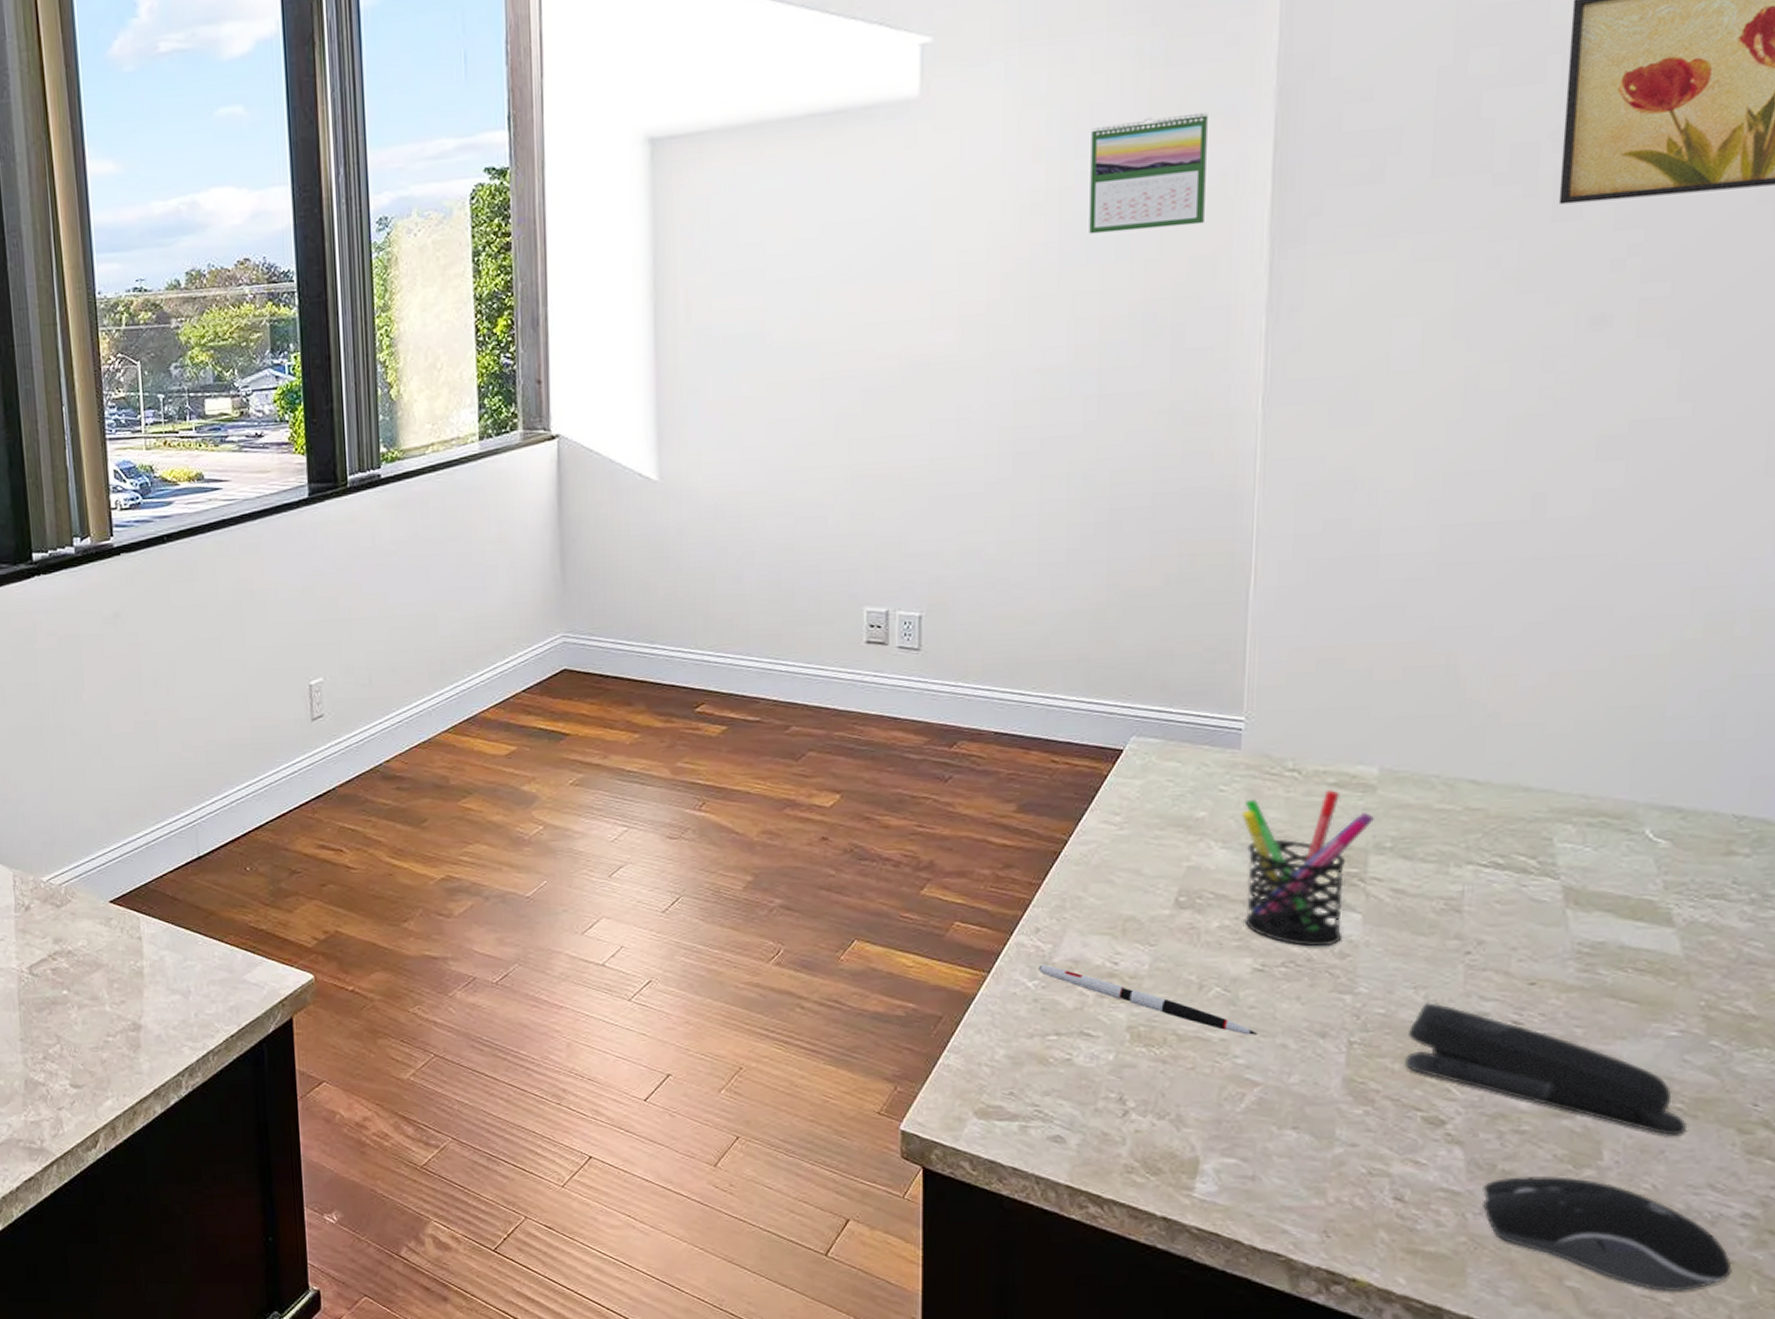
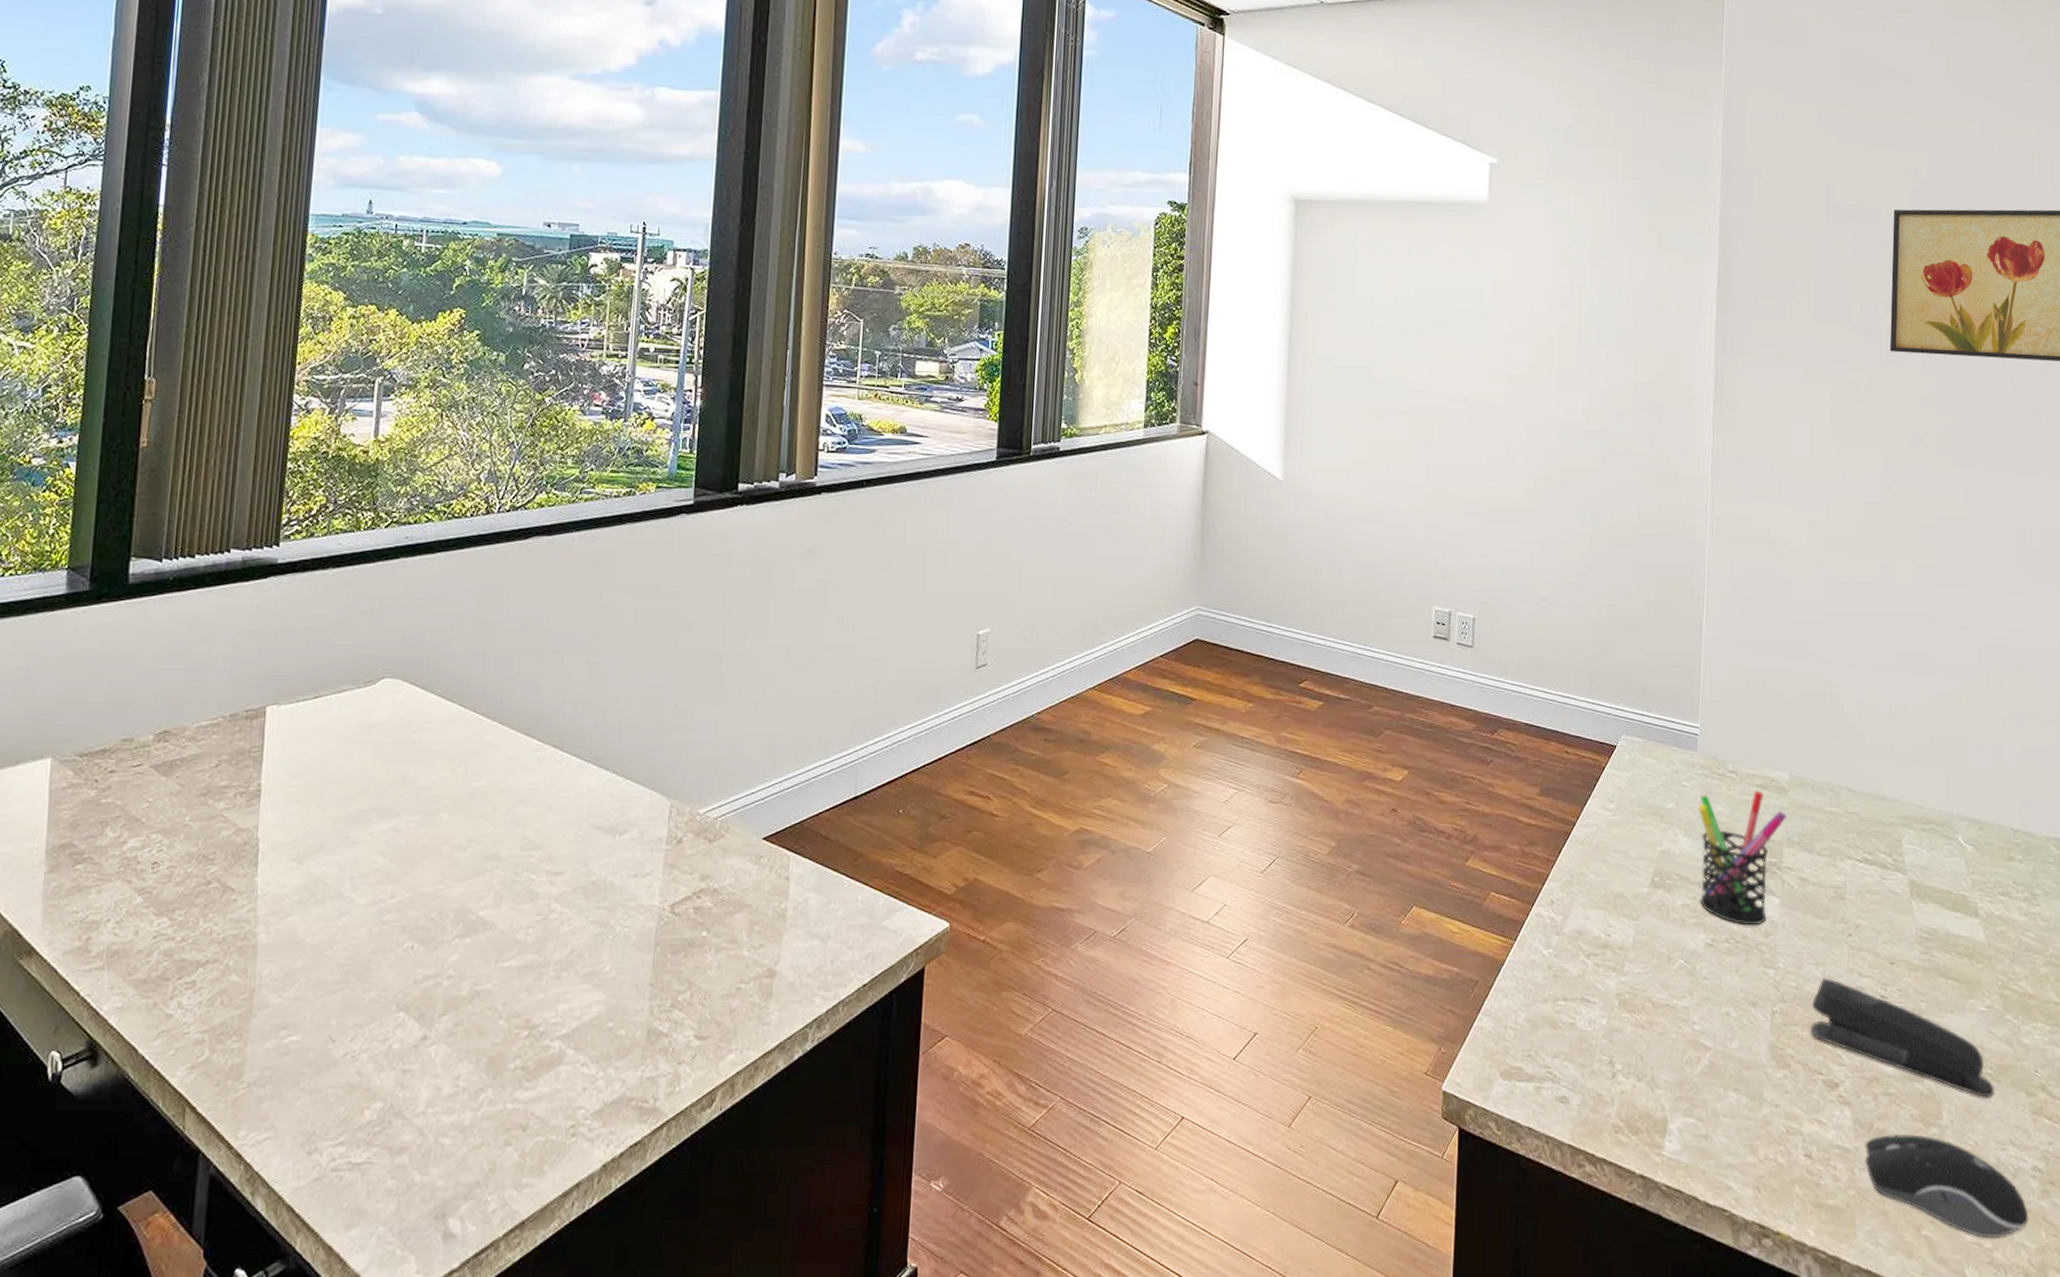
pen: present [1038,964,1258,1035] -> none [1552,934,1710,1004]
calendar: present [1089,112,1208,235] -> none [1599,245,1676,330]

